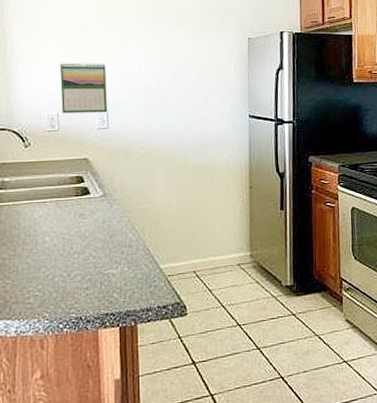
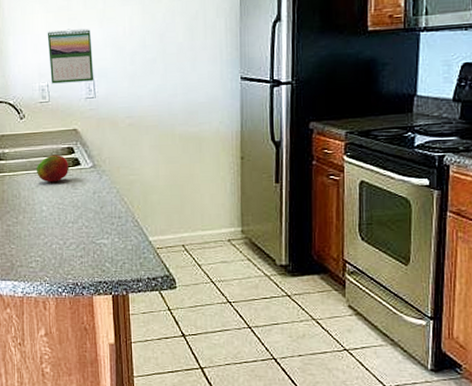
fruit: none [41,183,78,212] -> present [37,154,70,183]

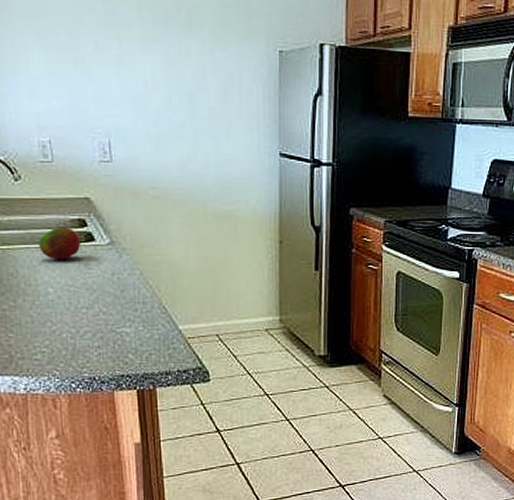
calendar: present [47,28,94,84] -> none [47,73,110,142]

